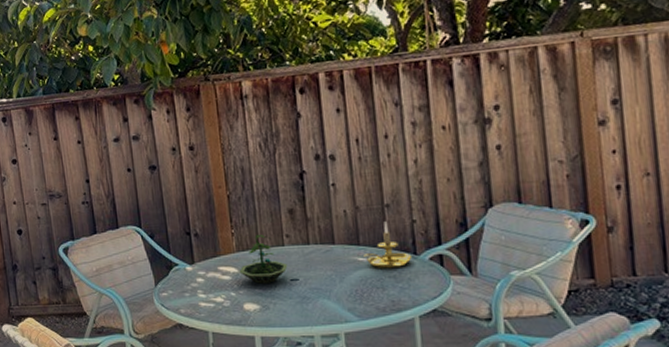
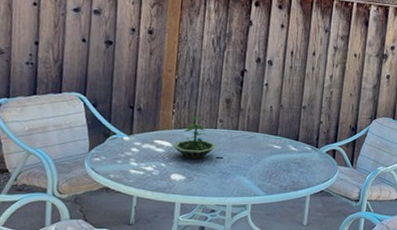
candle holder: present [363,221,413,269] -> none [279,119,315,157]

